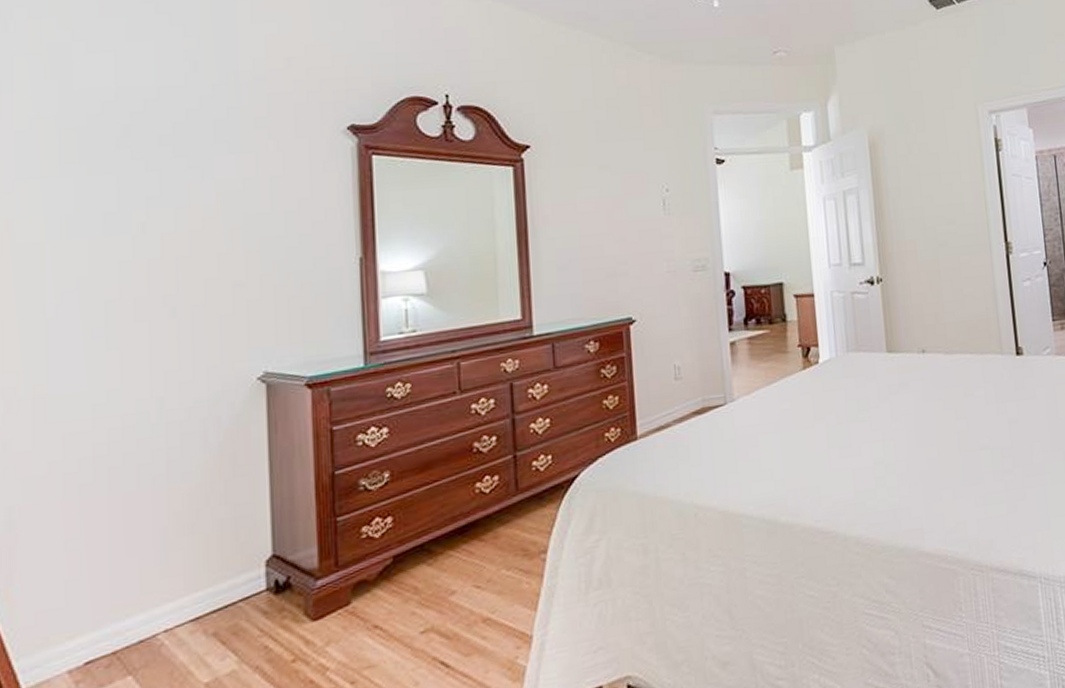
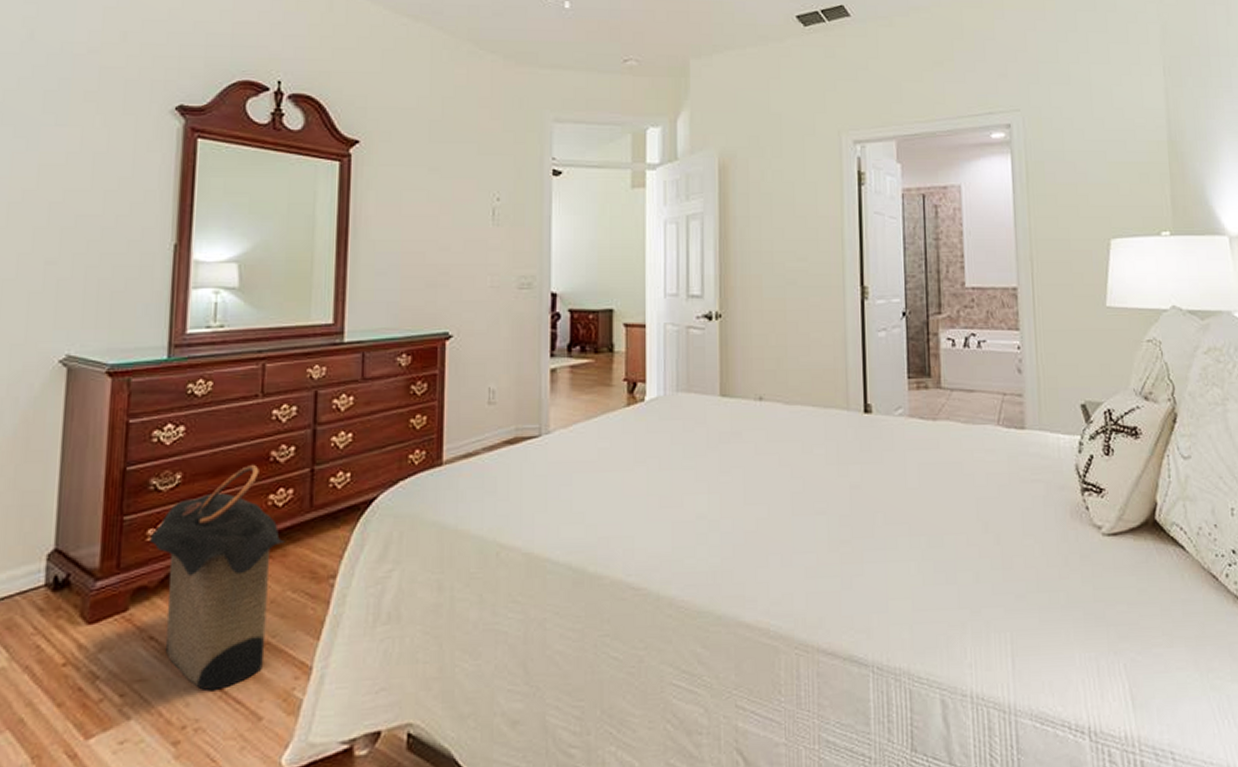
laundry hamper: none [365,457,495,669] -> present [150,465,285,692]

